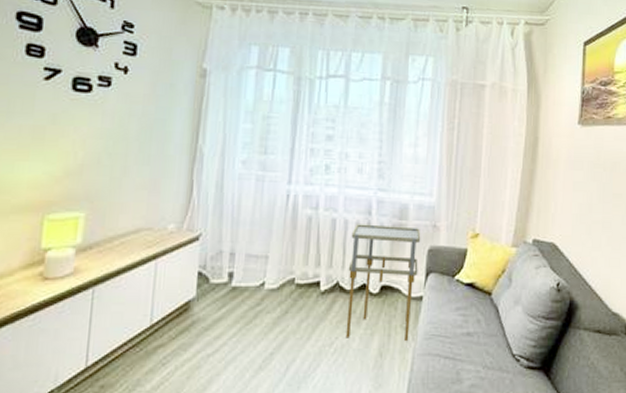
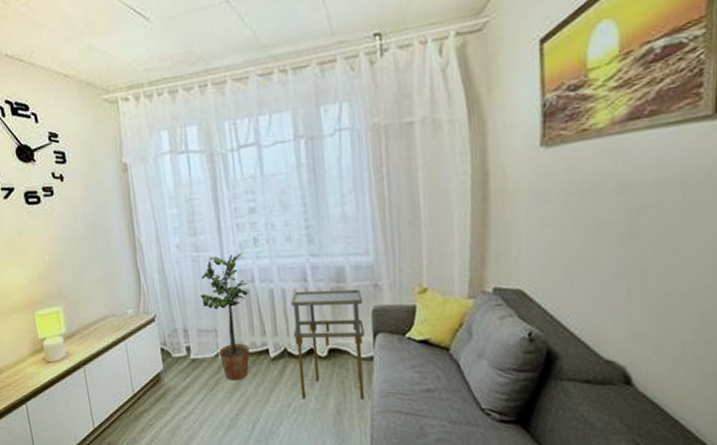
potted plant: none [258,178,314,314] -> present [201,252,250,380]

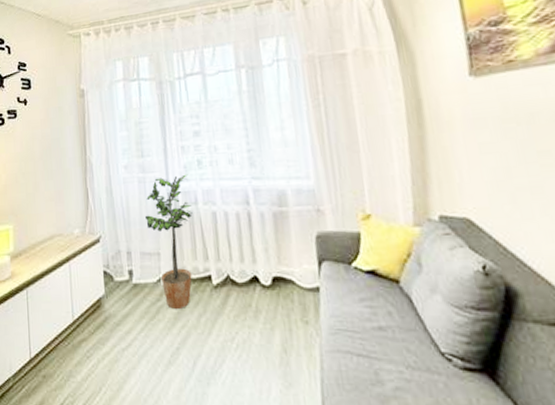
shelving unit: present [290,289,365,400] -> none [233,213,313,337]

